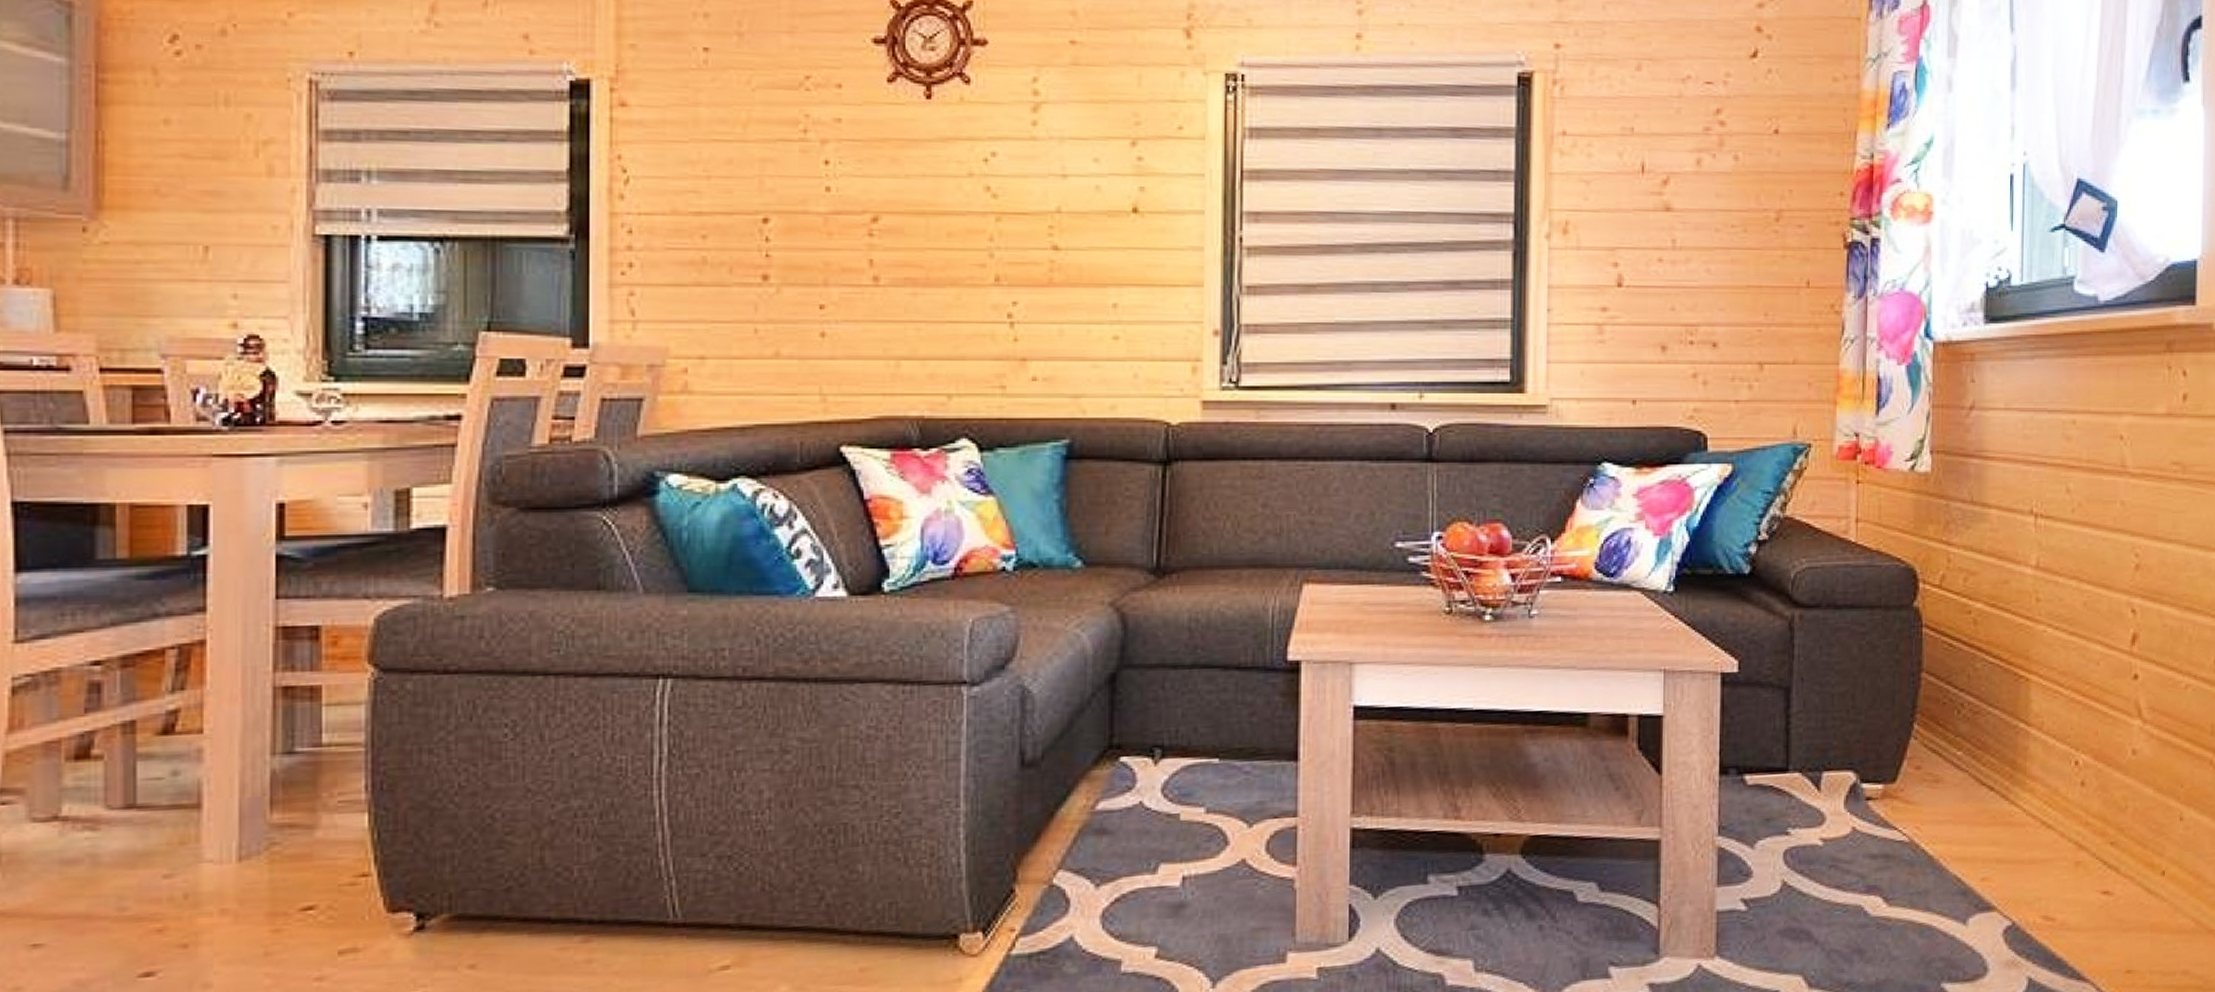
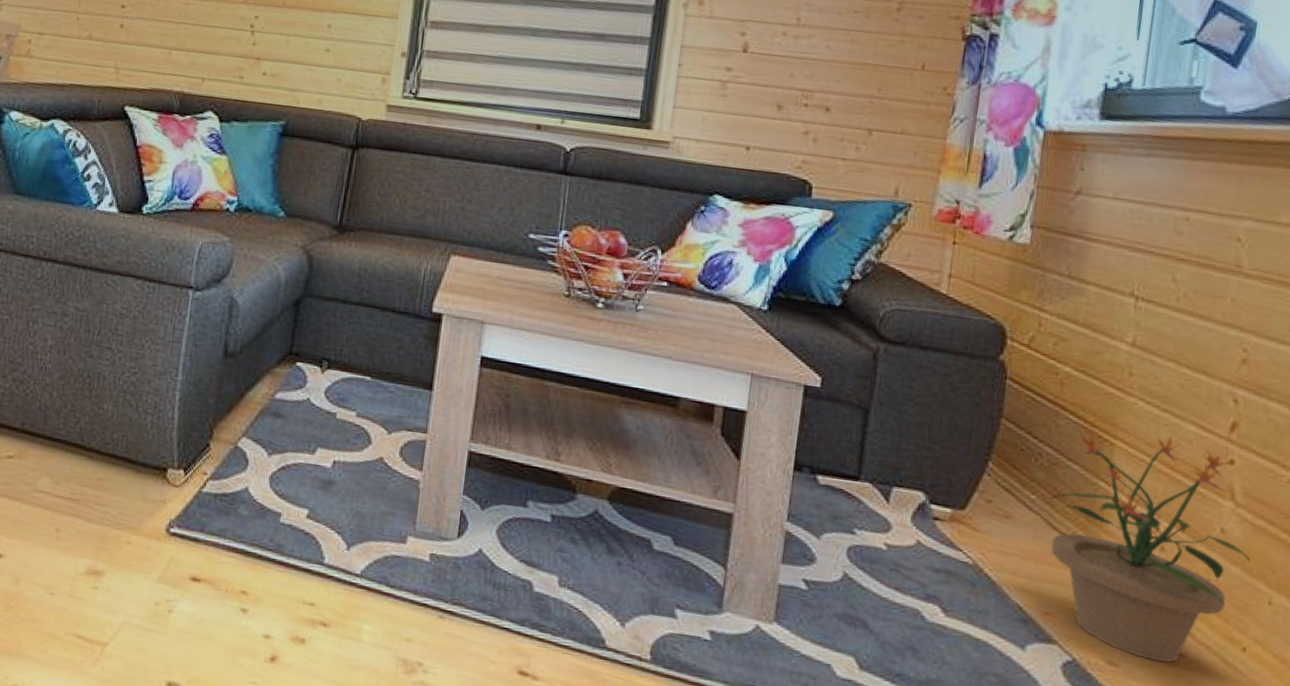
potted plant: none [1976,659,2160,907] -> present [1050,433,1250,663]

